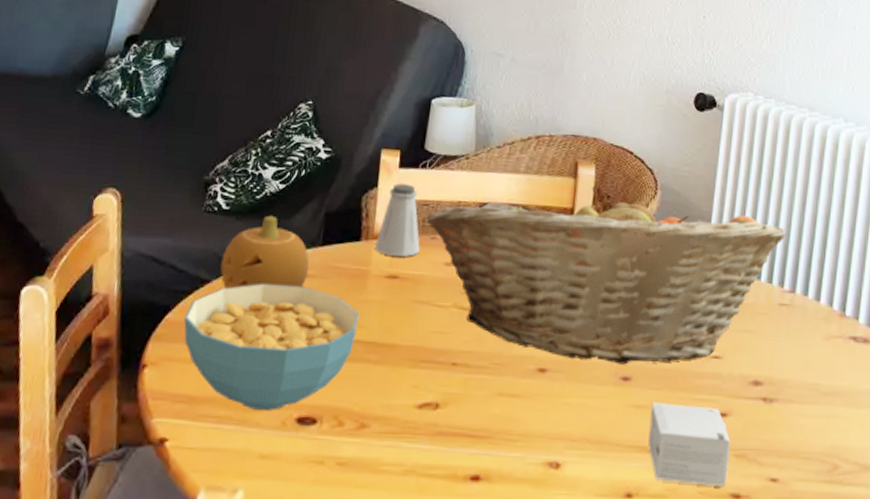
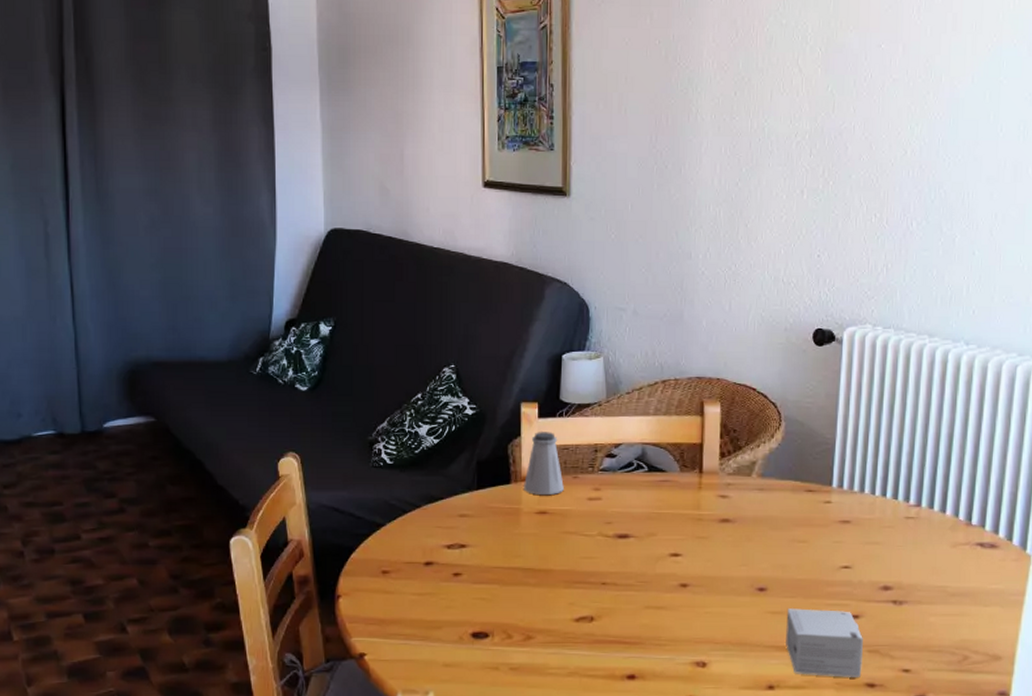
cereal bowl: present [184,283,359,410] -> none [367,524,516,628]
fruit: present [220,215,310,289] -> none [392,466,468,530]
fruit basket: present [427,186,786,365] -> none [568,422,909,577]

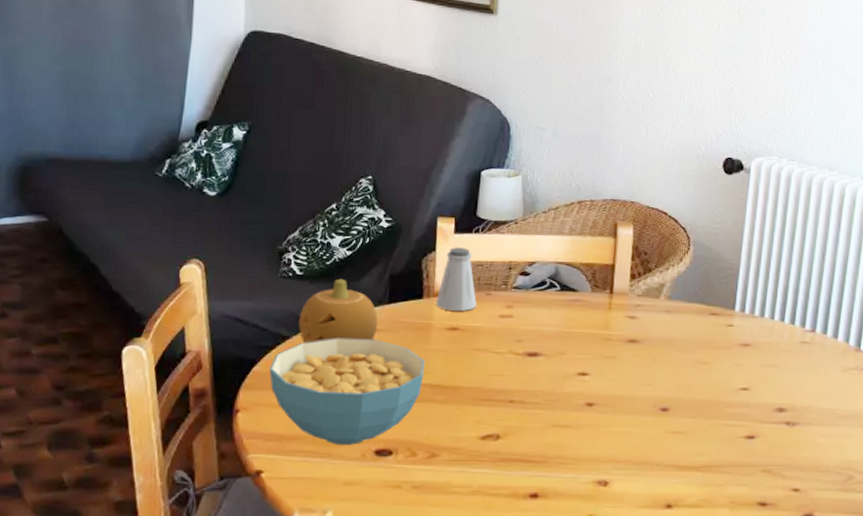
cereal bowl: none [367,524,516,628] -> present [269,338,425,445]
fruit: none [392,466,468,530] -> present [298,278,378,344]
small box: present [786,608,863,677] -> none [685,429,758,496]

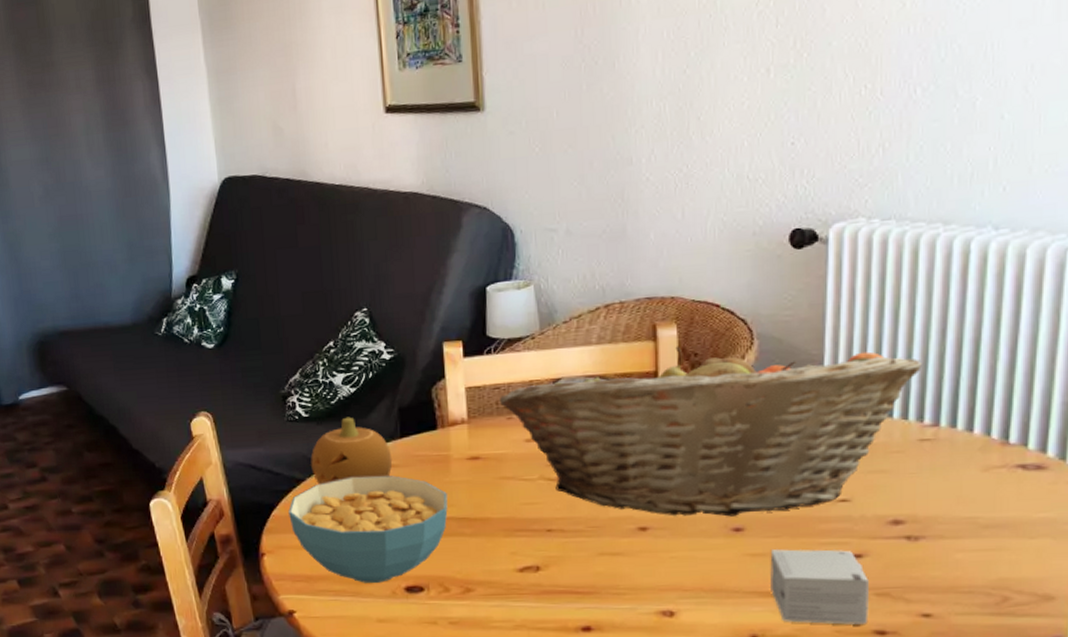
saltshaker: present [436,247,477,311] -> none [452,371,497,439]
fruit basket: none [482,244,807,398] -> present [500,346,922,517]
small box: none [685,429,758,496] -> present [770,549,869,625]

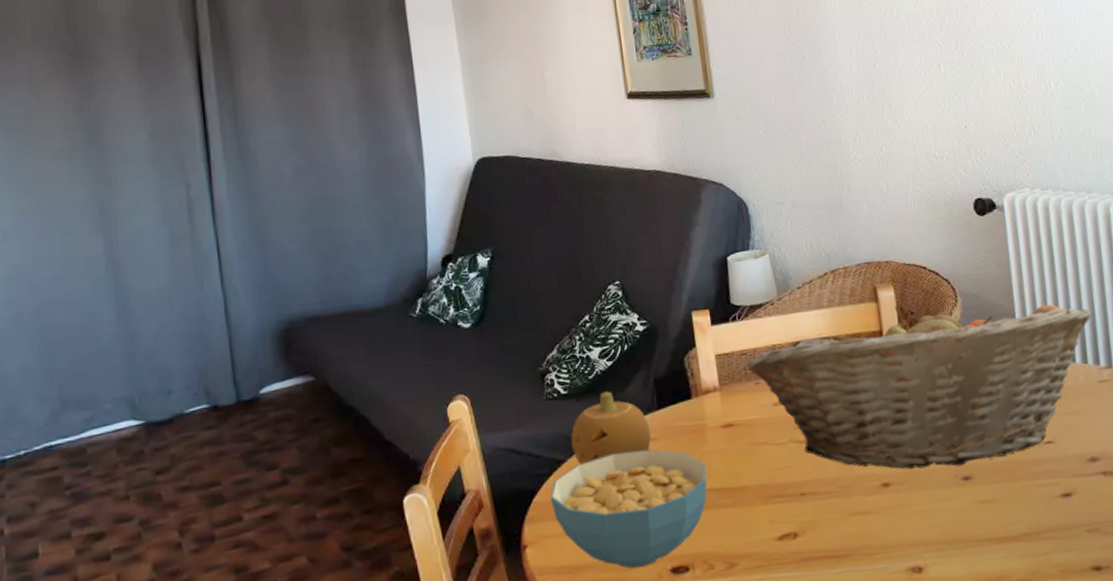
small box: present [770,549,869,625] -> none [996,490,1085,567]

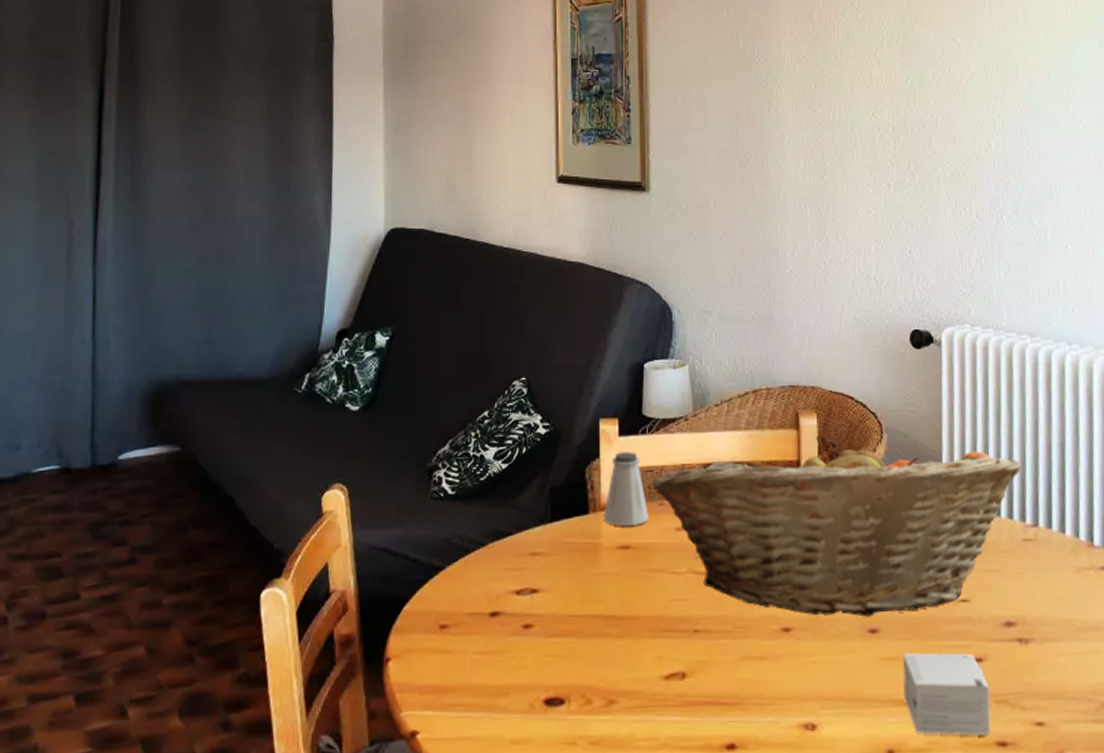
cereal bowl: present [550,449,707,568] -> none [422,565,595,695]
fruit: present [571,391,652,465] -> none [453,496,541,575]
saltshaker: none [705,338,747,407] -> present [604,452,648,526]
small box: none [996,490,1085,567] -> present [902,652,991,736]

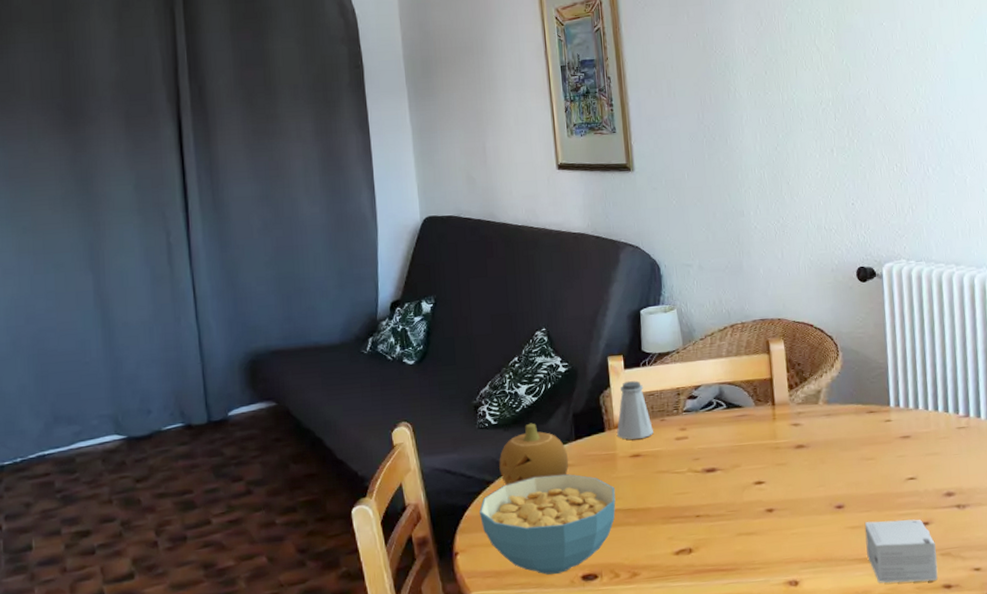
cereal bowl: none [422,565,595,695] -> present [479,474,616,575]
fruit: none [453,496,541,575] -> present [499,423,569,486]
fruit basket: present [653,436,1021,617] -> none [654,357,953,498]

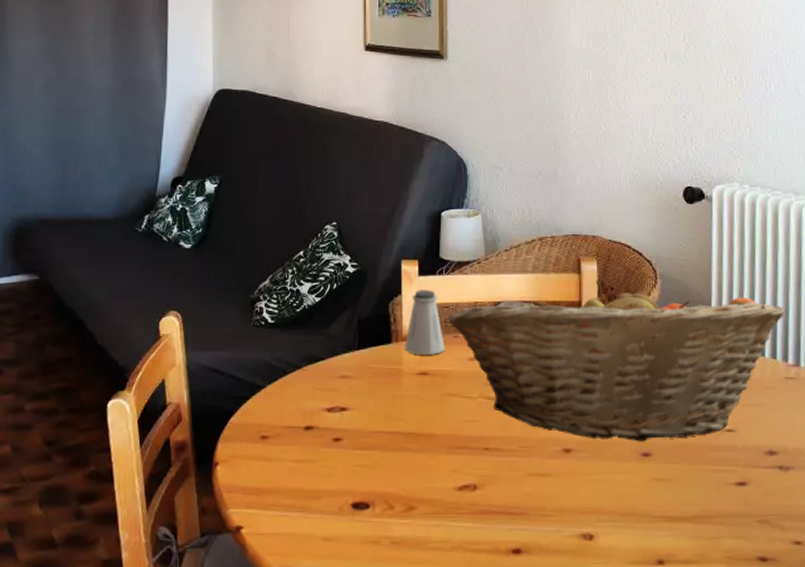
cereal bowl: present [479,474,616,575] -> none [246,386,397,498]
fruit: present [499,423,569,486] -> none [272,325,349,393]
fruit basket: none [654,357,953,498] -> present [448,280,785,442]
small box: present [864,519,938,583] -> none [673,475,753,551]

